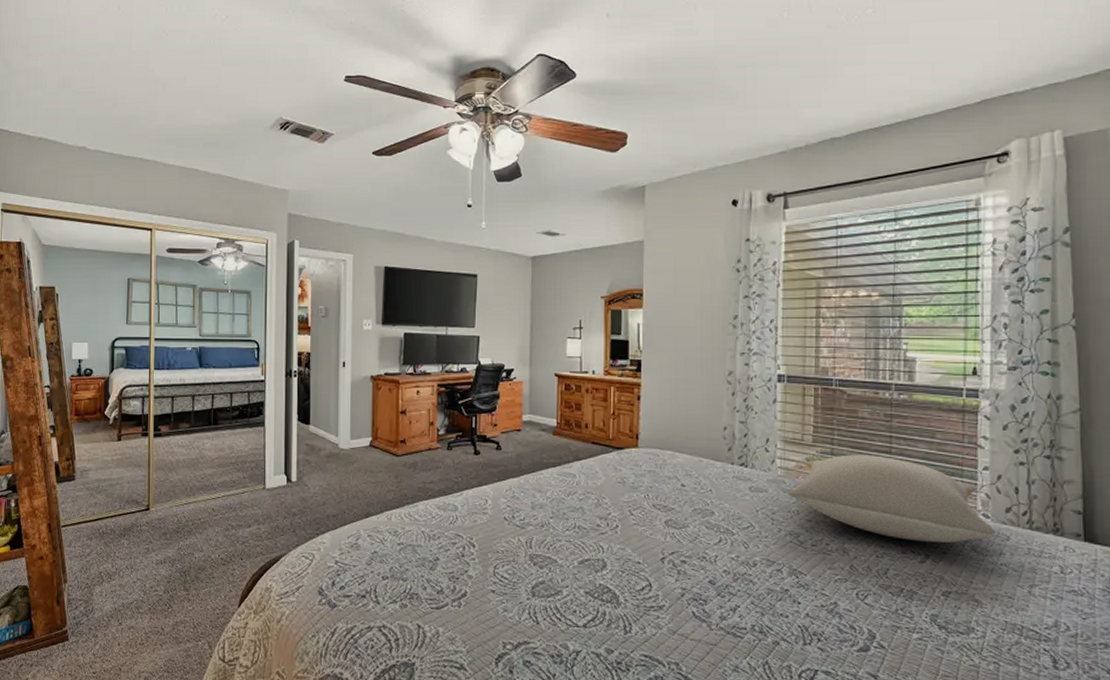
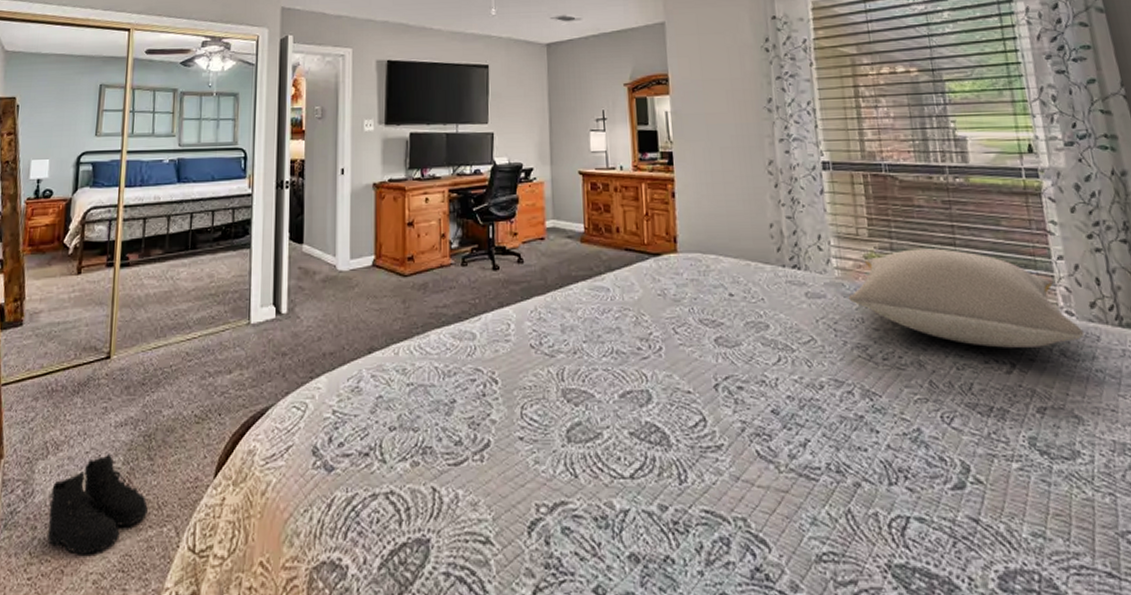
boots: none [105,583,185,659] -> present [48,453,148,555]

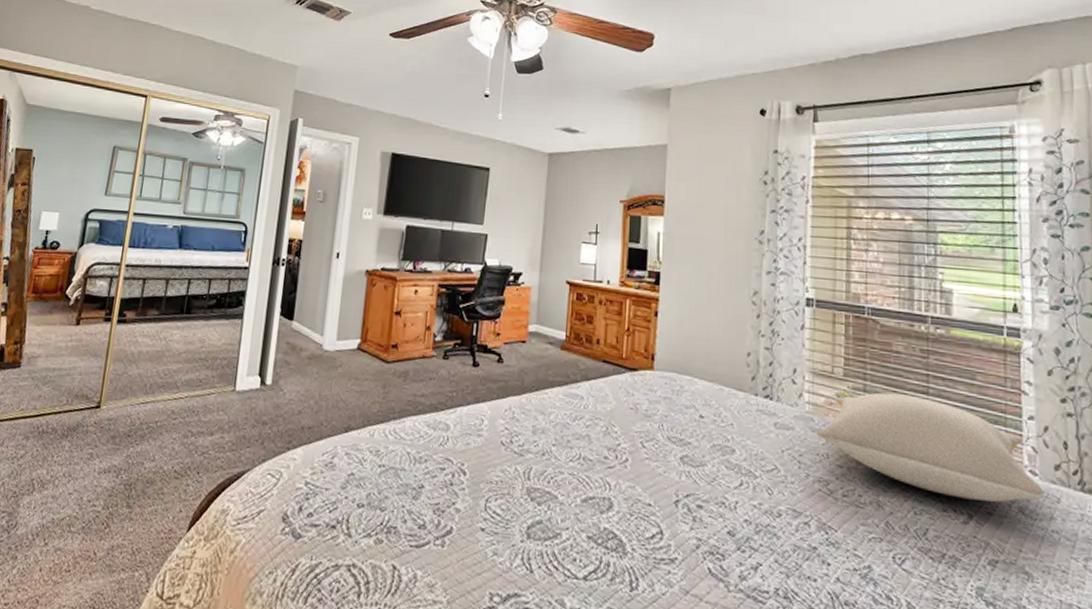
boots: present [48,453,148,555] -> none [26,496,123,589]

